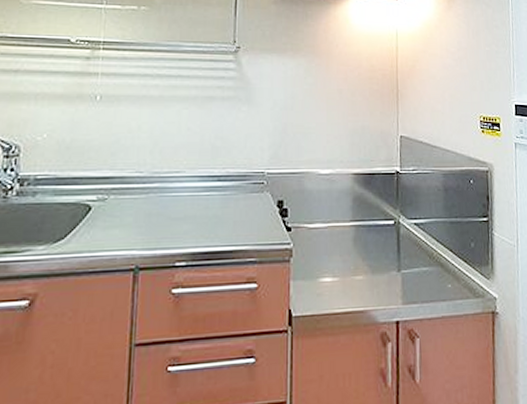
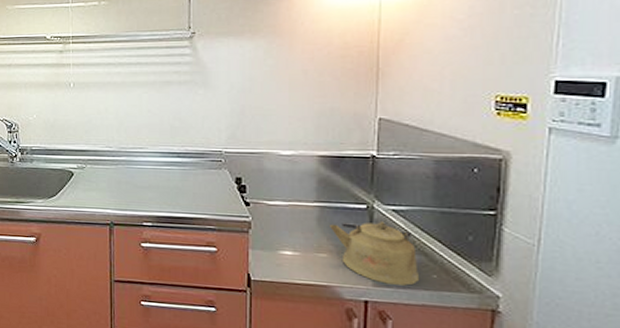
kettle: none [364,235,439,300] -> present [330,220,420,286]

